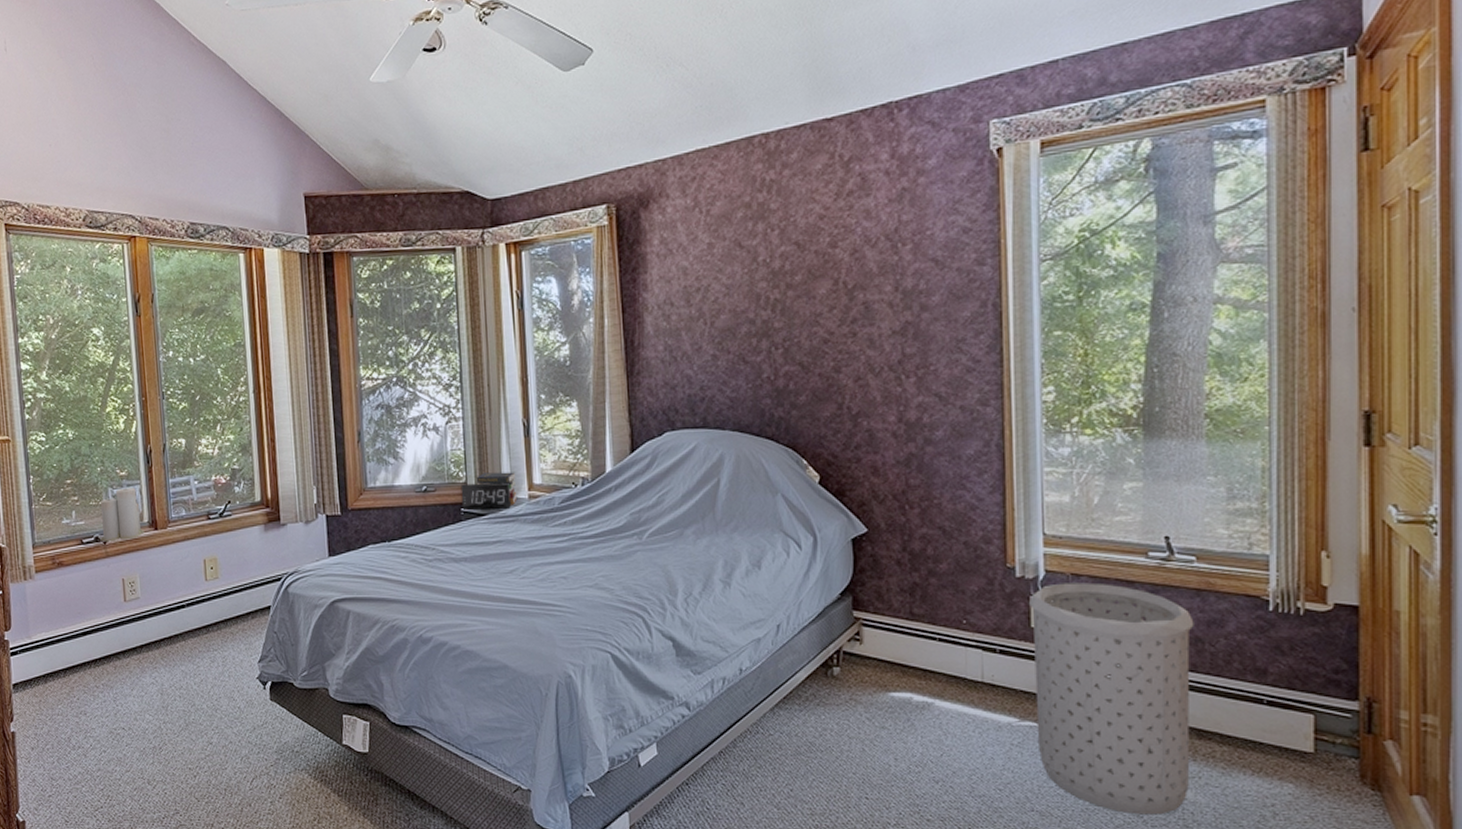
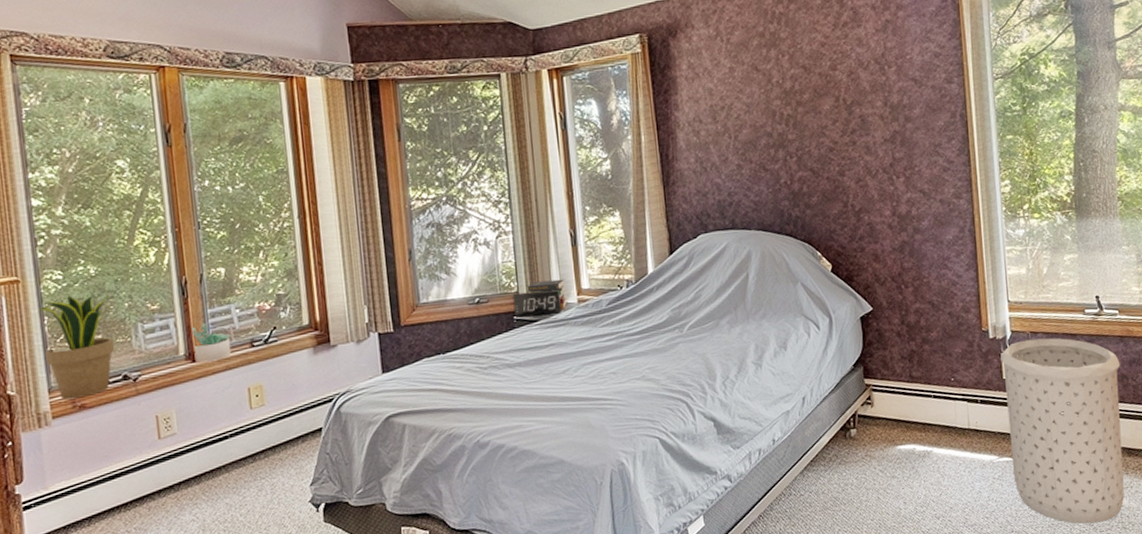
potted plant: none [25,456,89,556] -> present [38,295,116,400]
candle: present [100,485,145,542] -> none [129,319,181,380]
succulent plant: none [155,492,190,531] -> present [191,322,232,363]

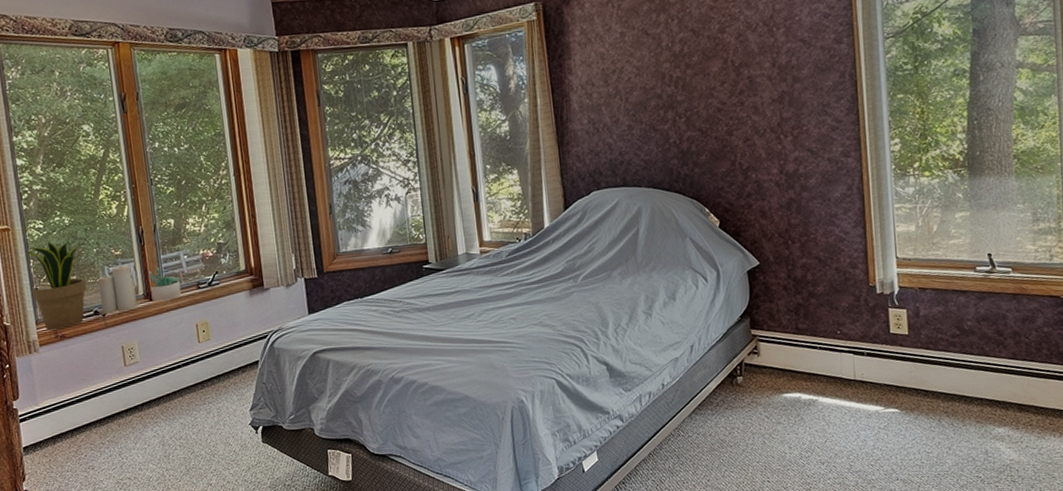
candle: none [129,319,181,380] -> present [98,263,141,315]
alarm clock: present [512,289,561,318] -> none [421,241,465,267]
books: present [527,279,567,310] -> none [434,232,471,260]
laundry basket: present [1000,338,1125,524] -> none [887,294,1014,476]

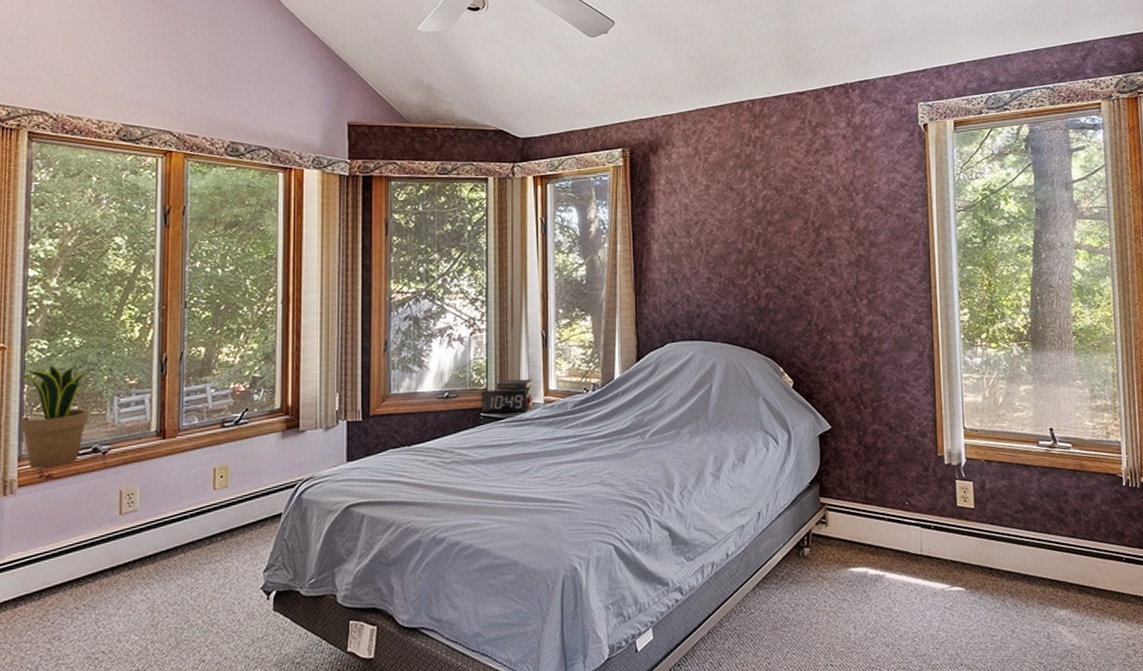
candle: present [98,263,141,315] -> none [99,394,151,453]
succulent plant: present [148,266,182,302] -> none [165,400,203,440]
alarm clock: none [421,241,465,267] -> present [481,388,527,414]
books: none [434,232,471,260] -> present [496,379,534,410]

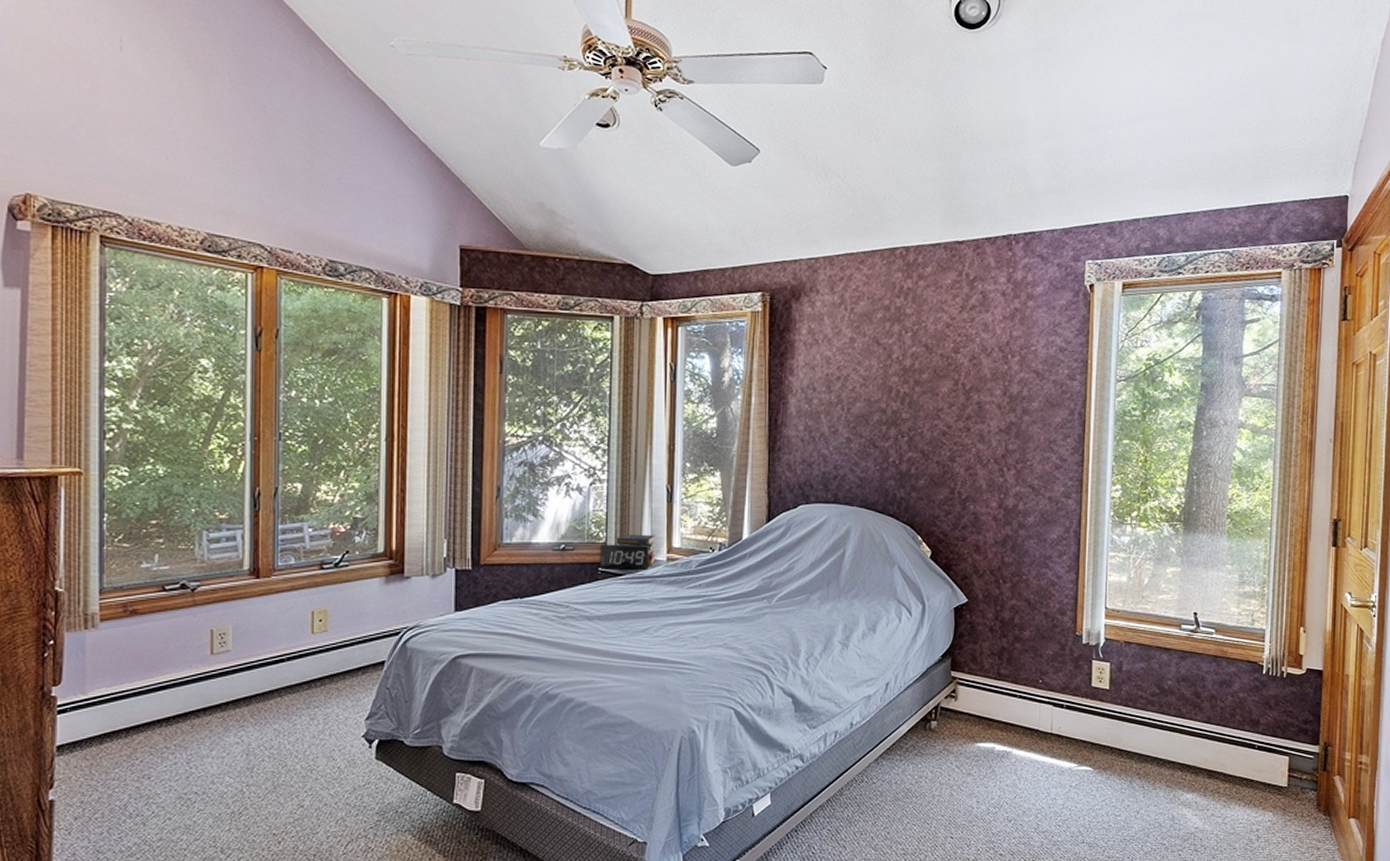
potted plant: present [19,365,95,469] -> none [98,494,181,603]

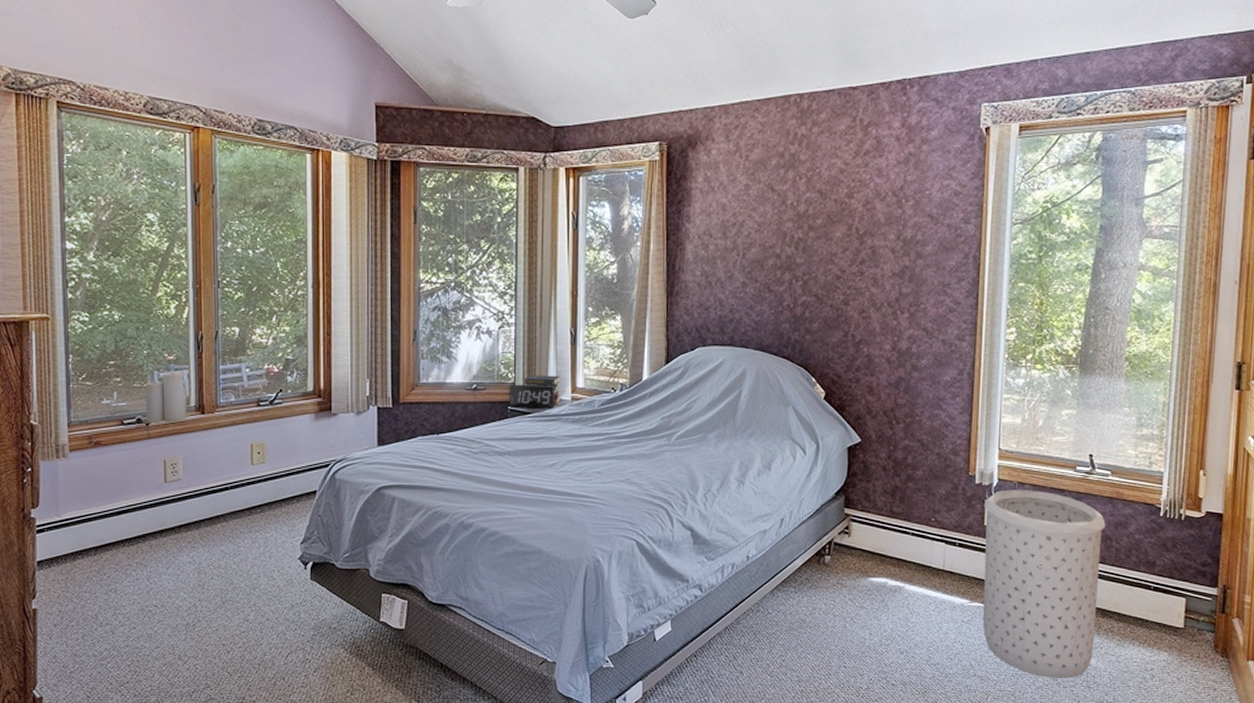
candle: none [187,529,243,589] -> present [142,369,191,424]
laundry basket: none [1090,649,1211,843] -> present [983,489,1106,678]

